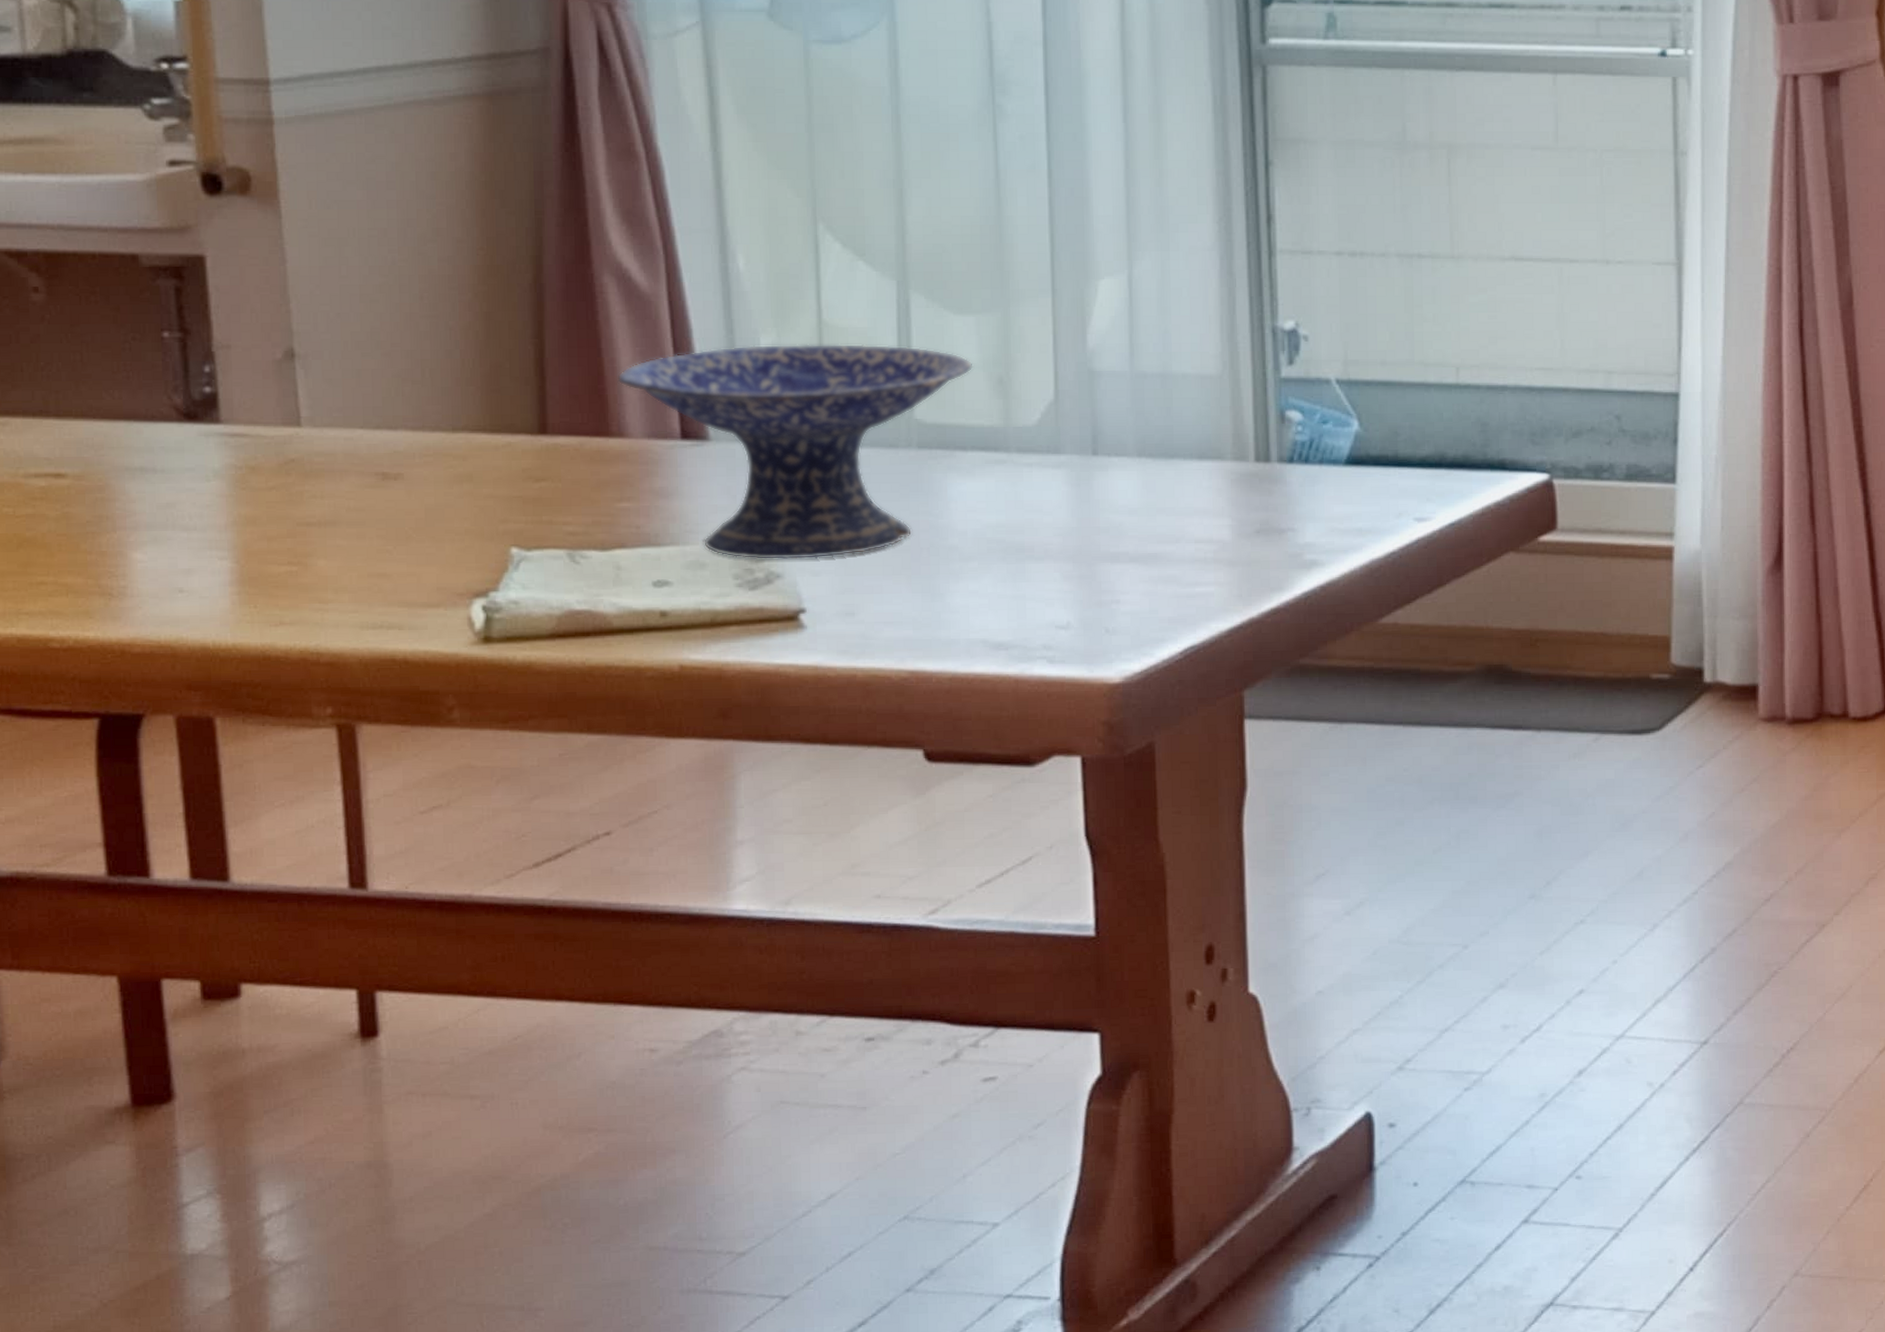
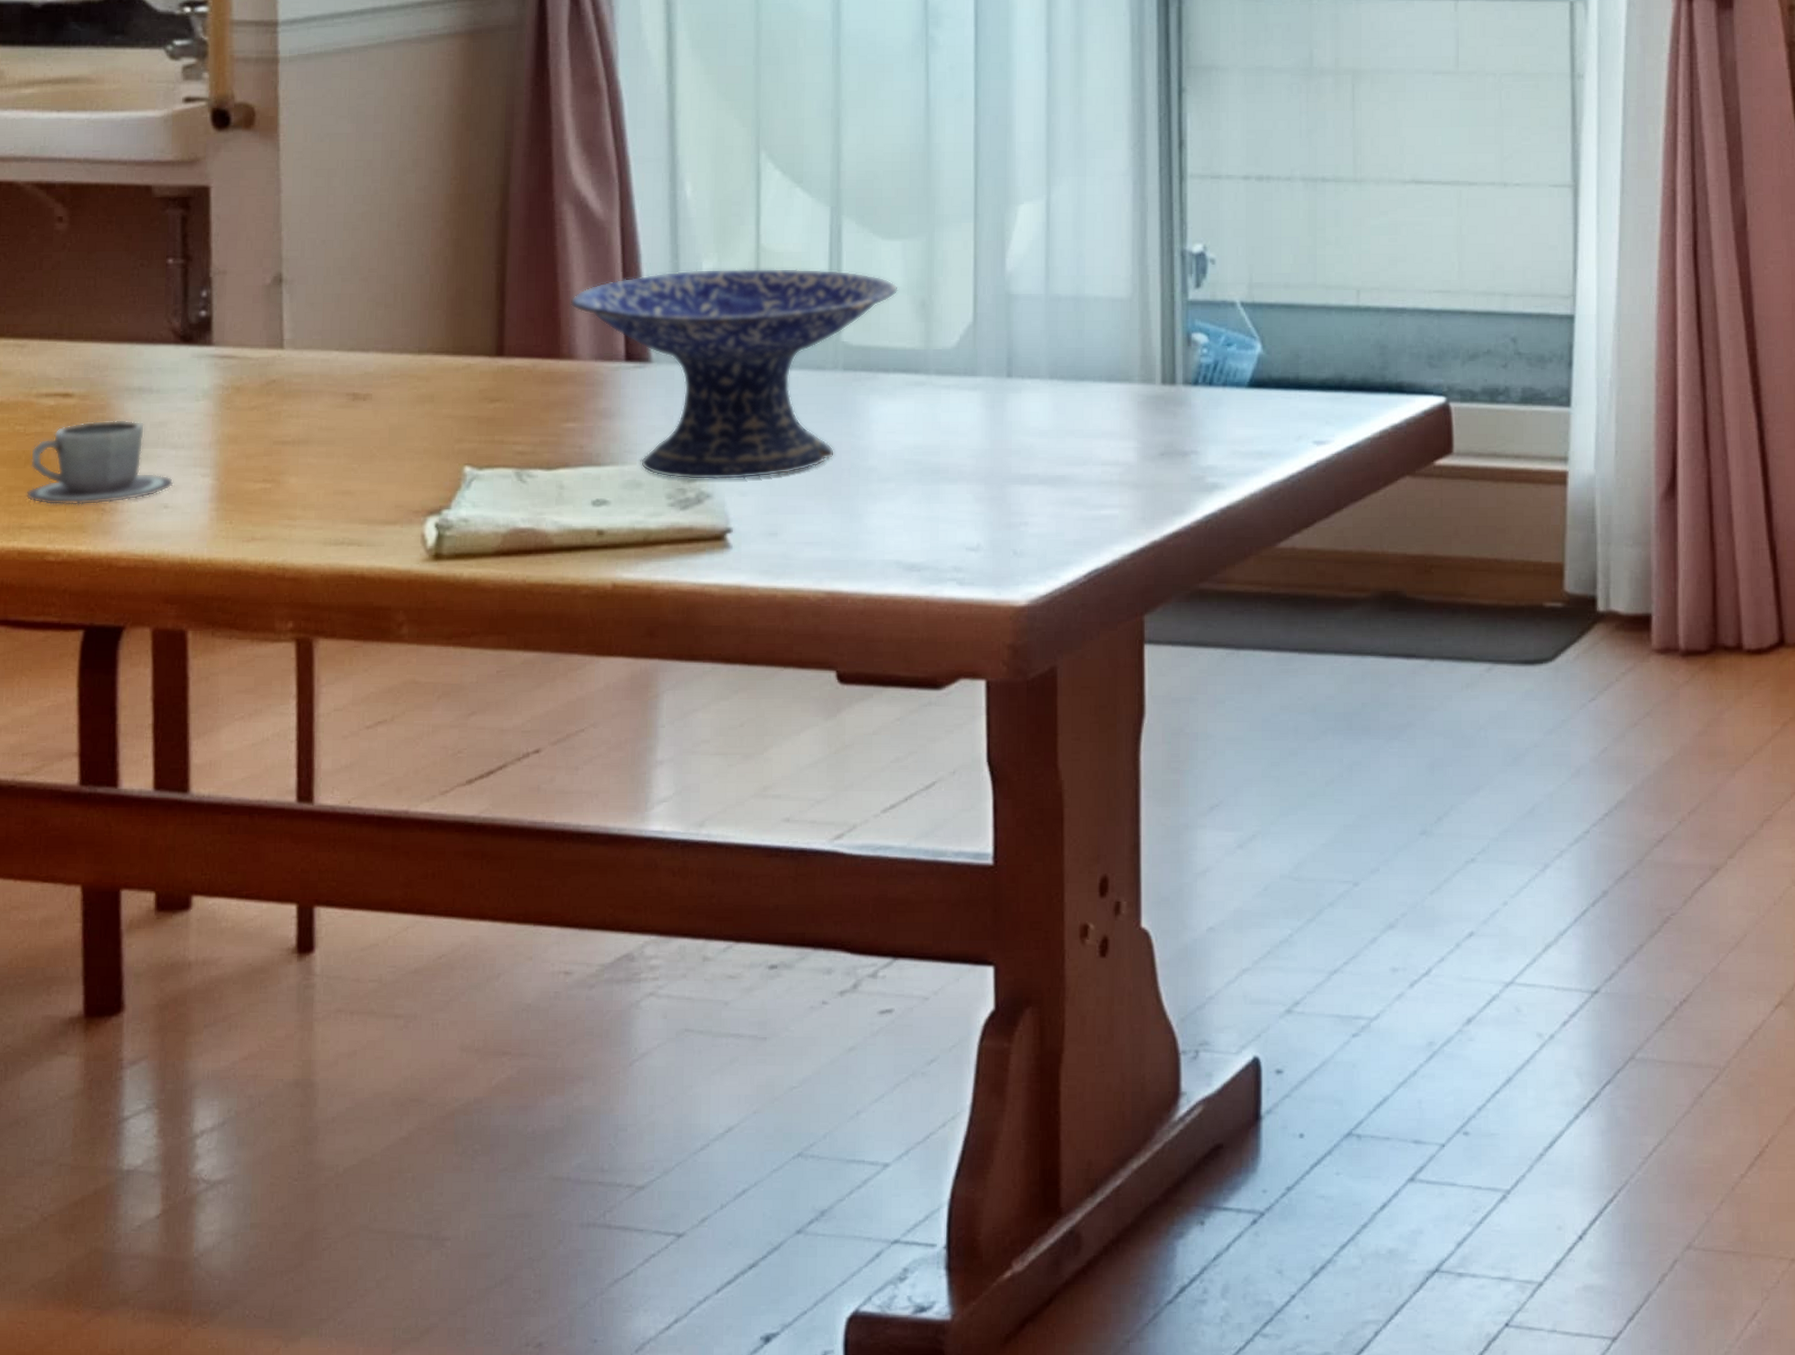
cup: none [21,500,188,591] -> present [26,419,174,506]

